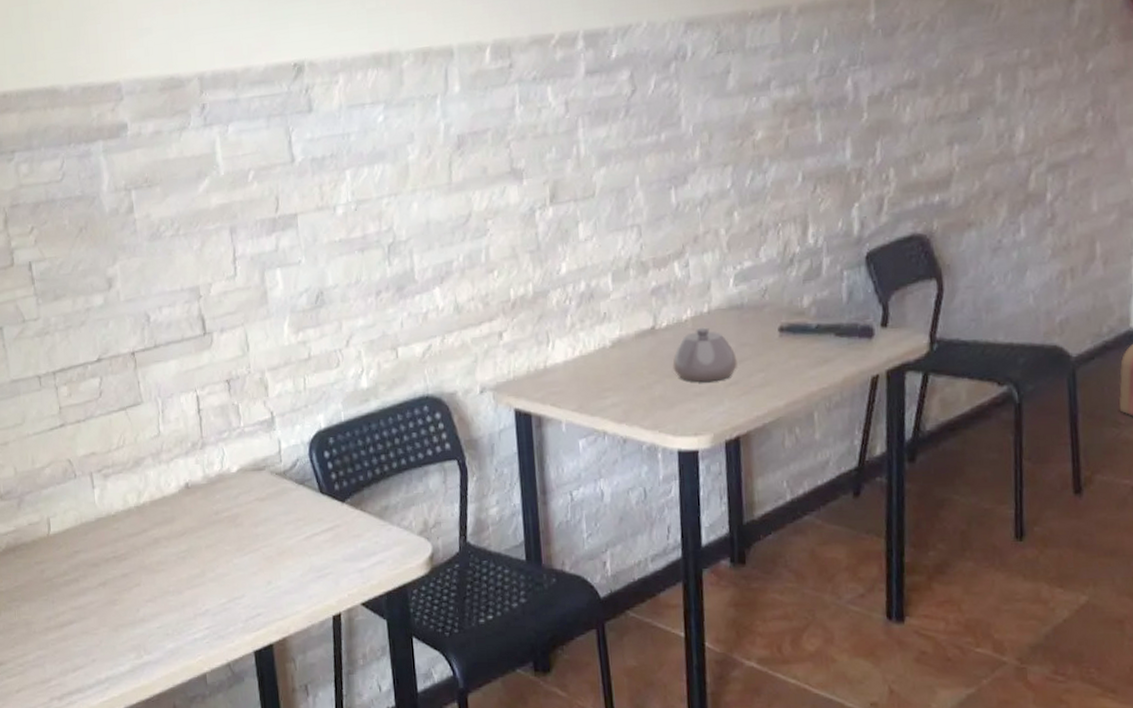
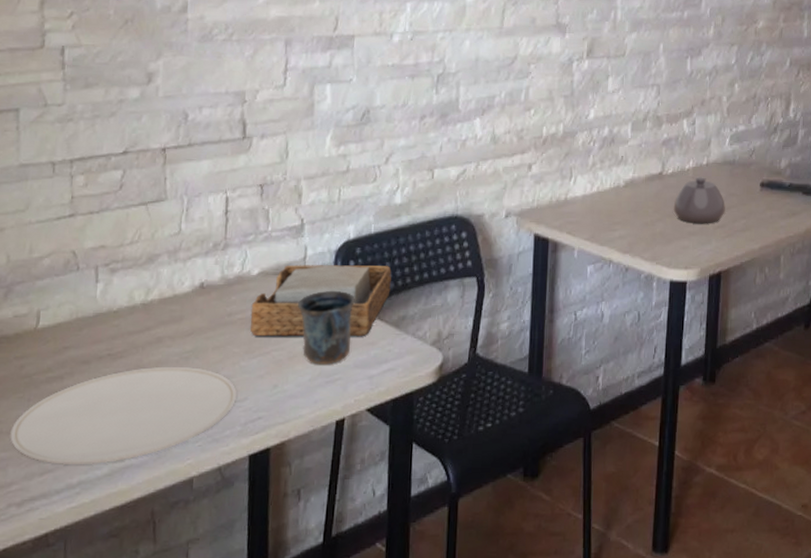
plate: none [42,566,234,662] -> present [10,366,237,466]
napkin holder: none [235,454,369,534] -> present [250,264,392,337]
mug: none [279,484,337,560] -> present [297,291,355,365]

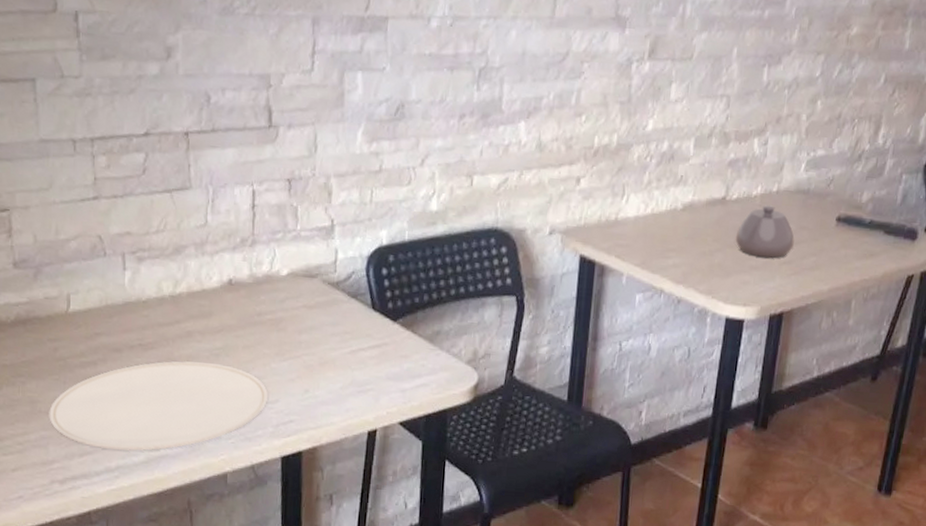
napkin holder: present [250,264,392,337] -> none [280,267,426,349]
mug: present [297,291,355,365] -> none [328,298,388,374]

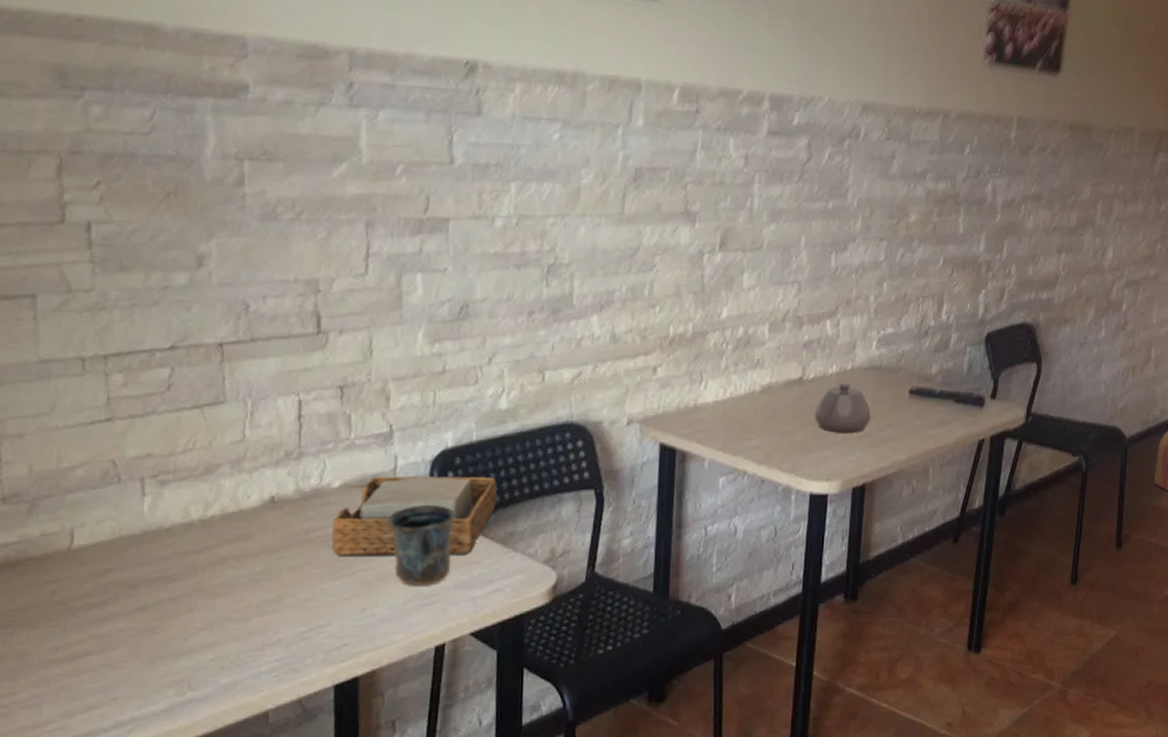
plate: present [49,361,268,451] -> none [43,589,318,701]
napkin holder: none [280,267,426,349] -> present [331,476,497,556]
mug: none [328,298,388,374] -> present [387,505,455,586]

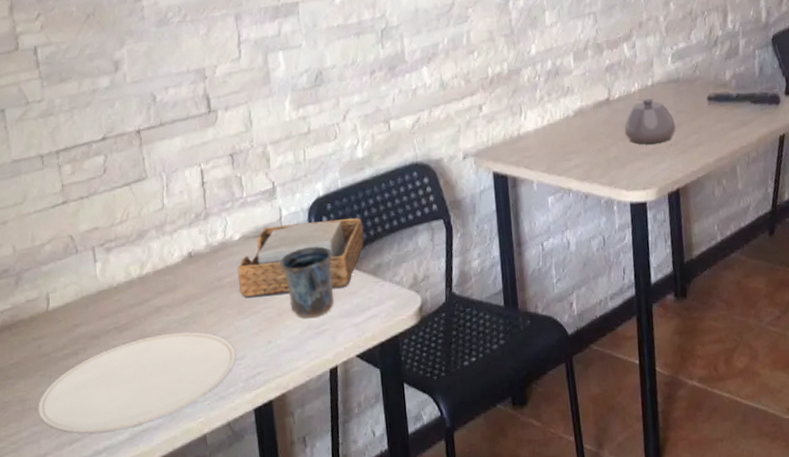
plate: none [43,589,318,701] -> present [38,332,235,434]

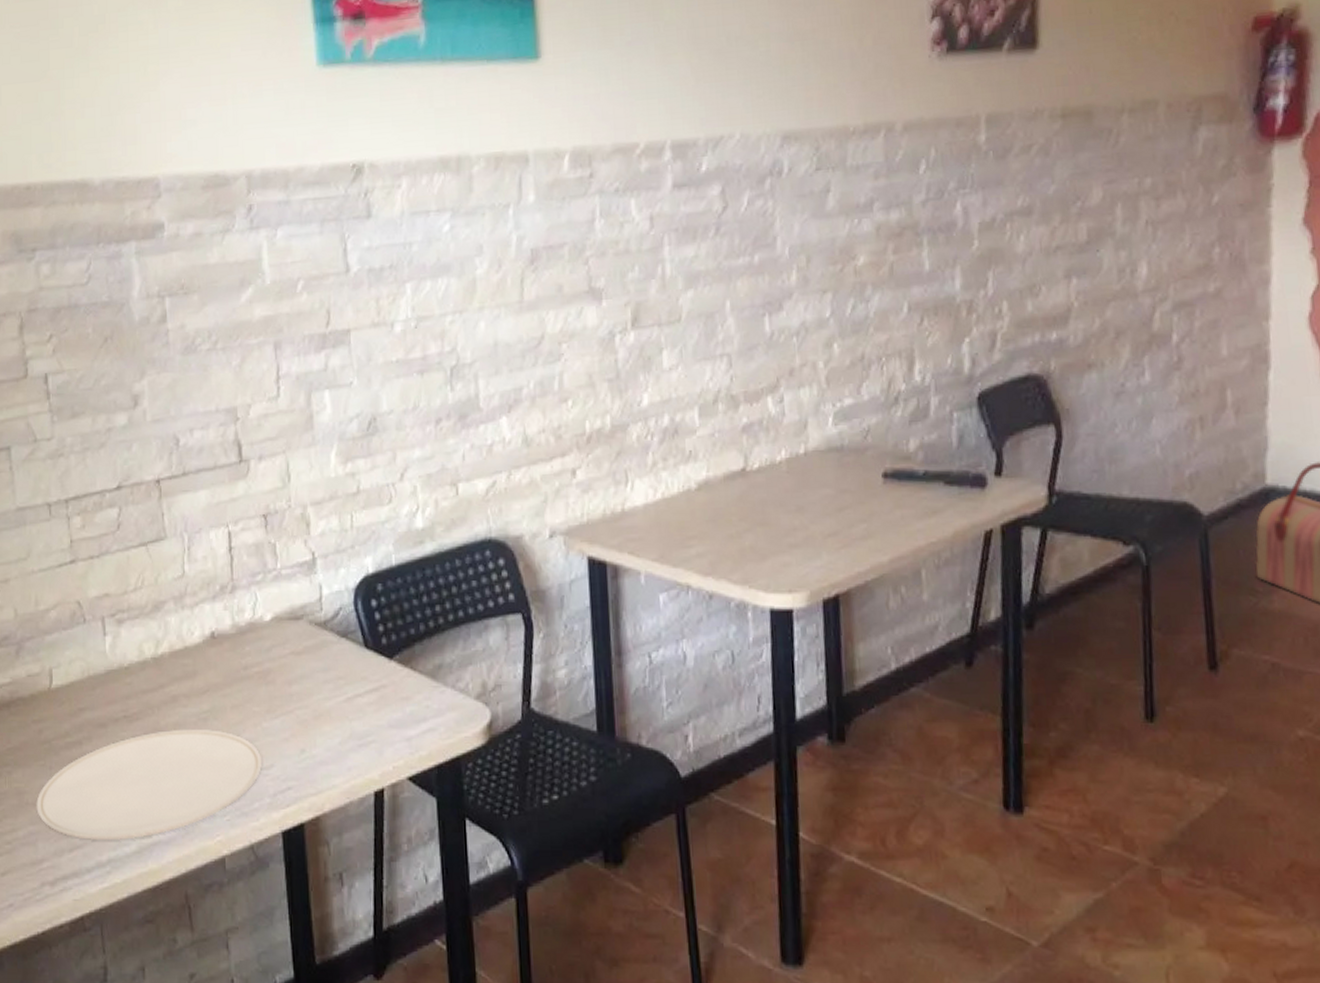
napkin holder: present [237,218,364,297] -> none [267,603,421,693]
mug: present [279,246,334,318] -> none [317,637,383,725]
sugar bowl: present [624,97,676,145] -> none [764,469,837,533]

